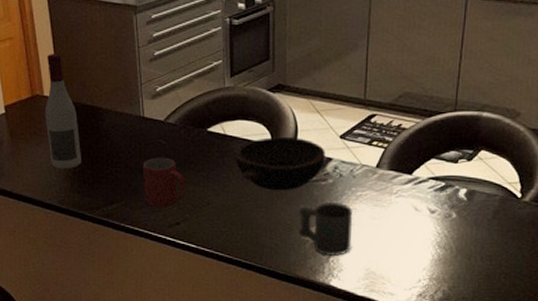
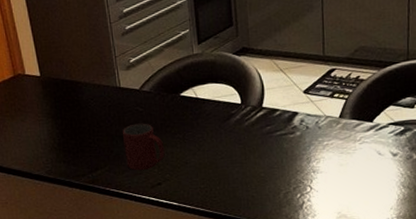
wine bottle: present [45,53,81,170] -> none [26,34,65,142]
bowl: present [234,136,325,191] -> none [206,95,292,147]
mug: present [298,203,353,256] -> none [270,153,323,203]

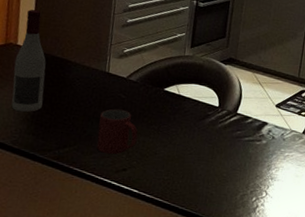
wine bottle: none [26,34,65,142] -> present [11,9,46,113]

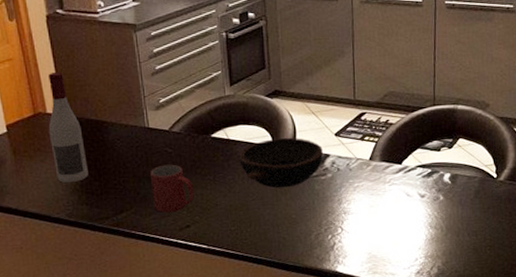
bowl: none [184,100,263,147] -> present [238,137,323,188]

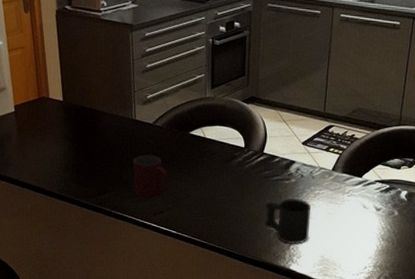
wine bottle: present [48,71,88,183] -> none [49,61,80,163]
bowl: present [238,137,323,188] -> none [212,141,290,188]
mug: none [302,195,354,244] -> present [264,199,312,244]

